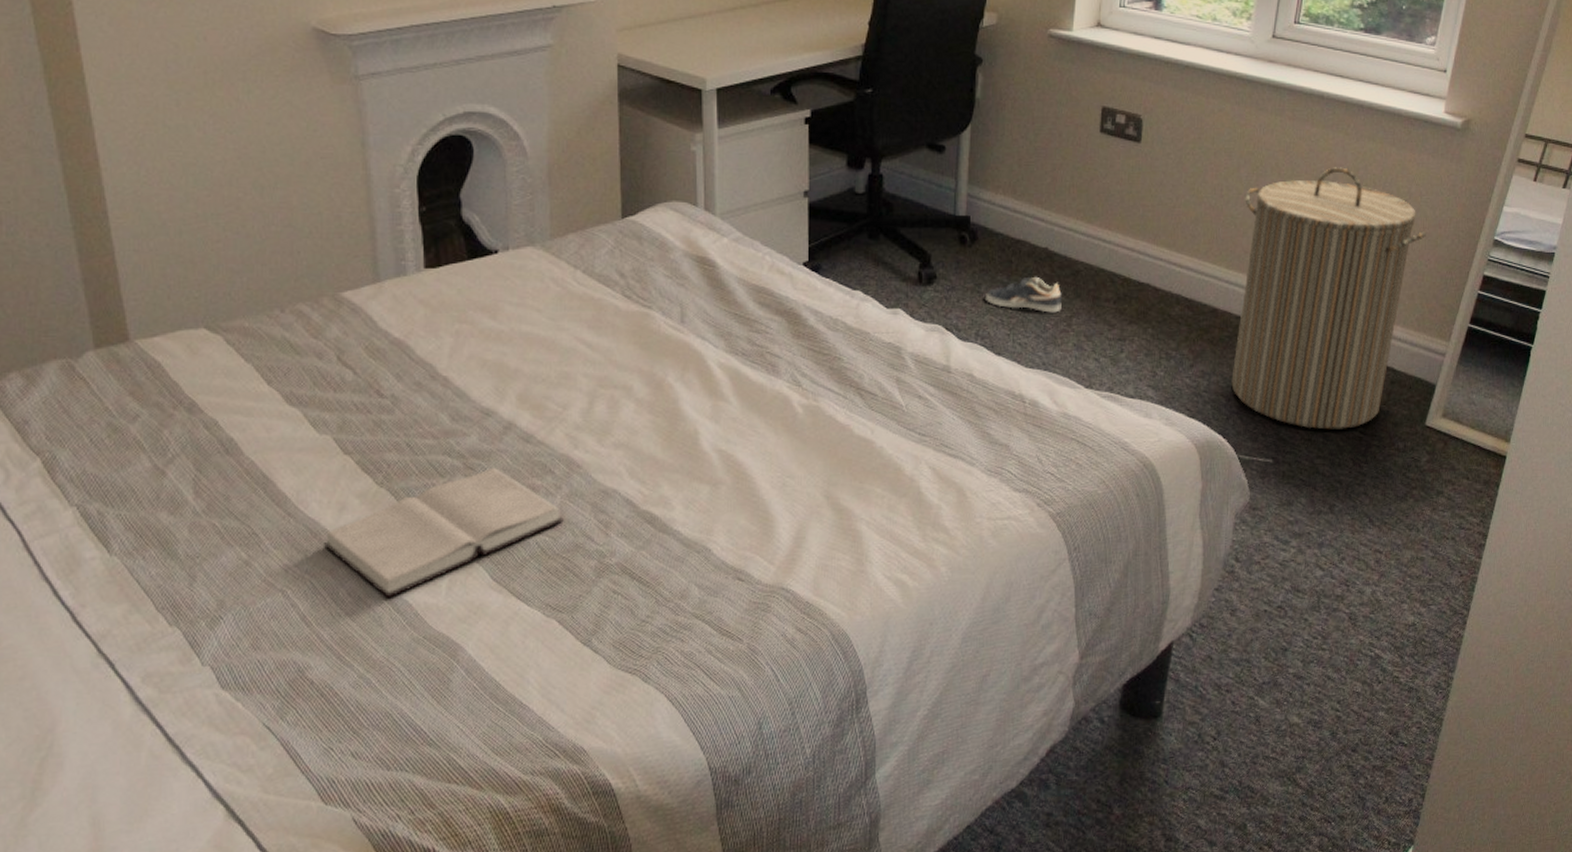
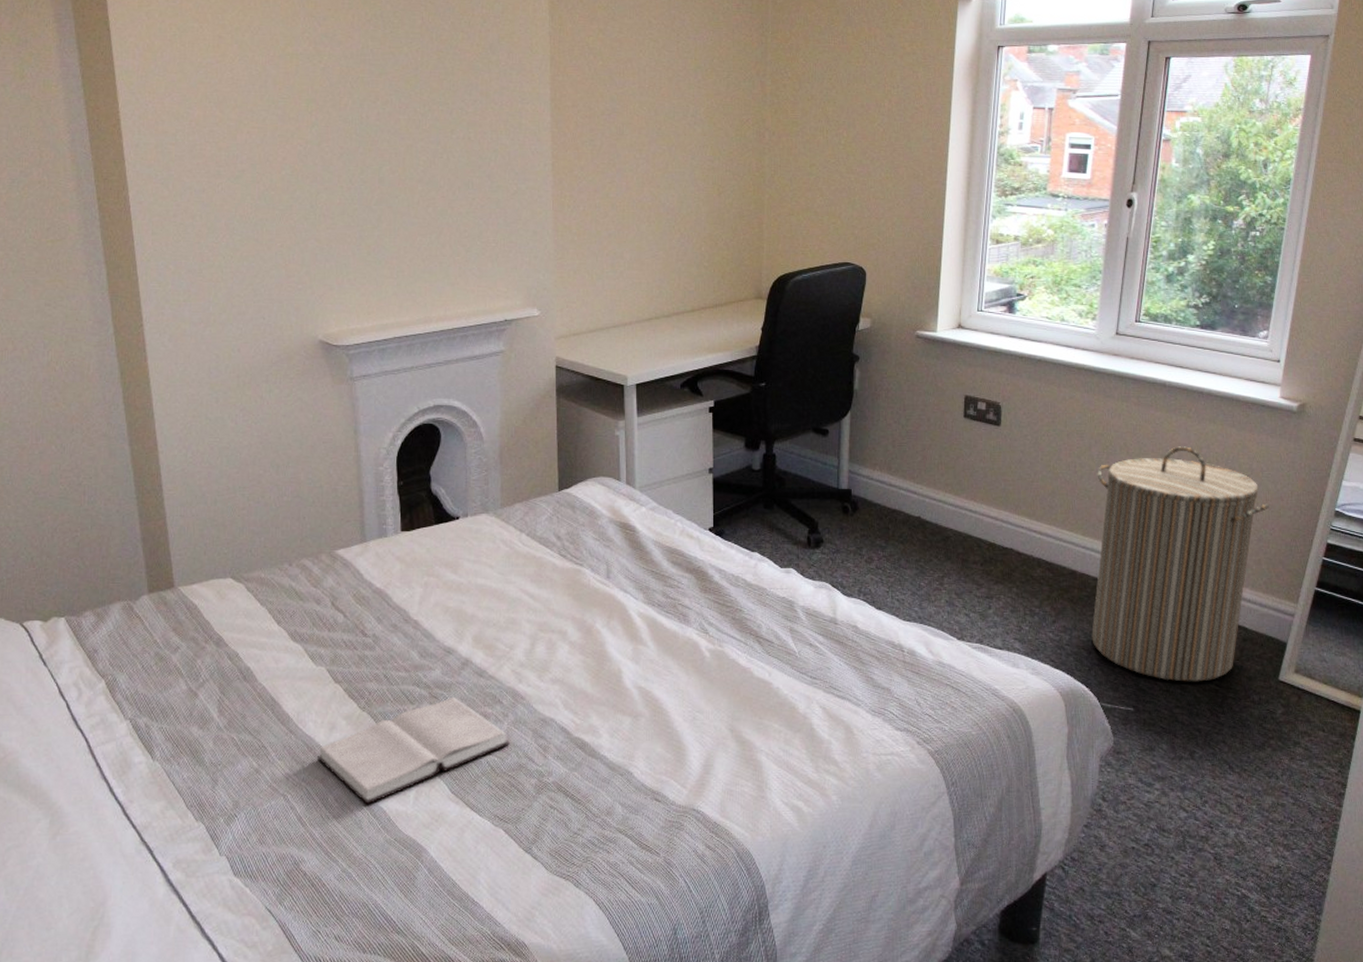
sneaker: present [984,276,1063,313] -> none [866,541,935,573]

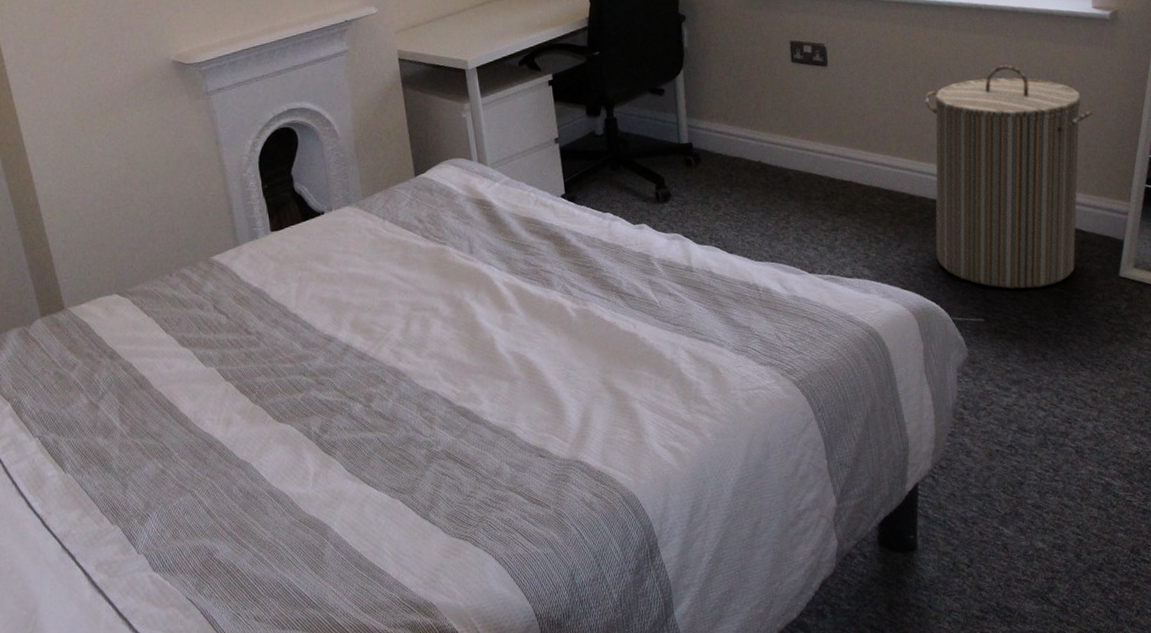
hardback book: present [318,696,510,805] -> none [218,381,397,492]

